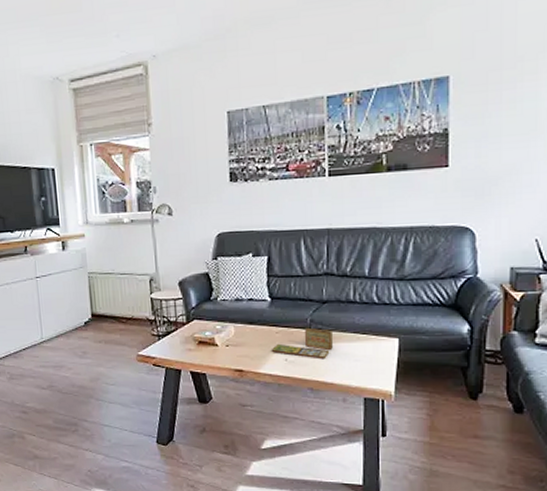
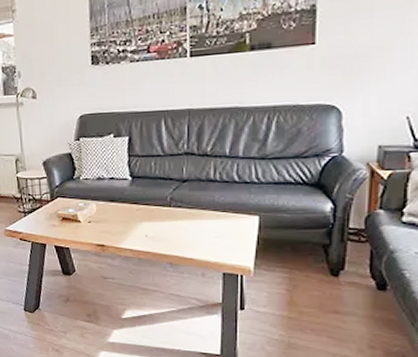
board game: present [271,327,333,360] -> none [131,205,192,236]

